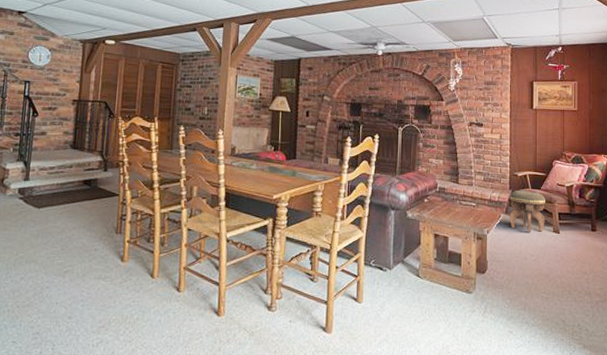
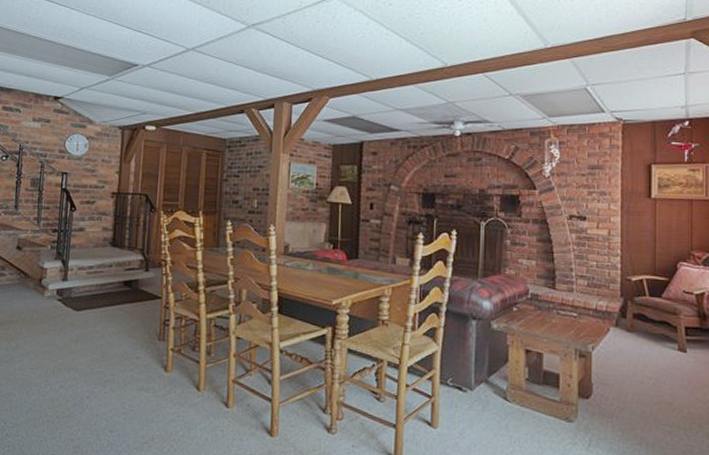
footstool: present [510,190,545,233] -> none [621,297,667,351]

